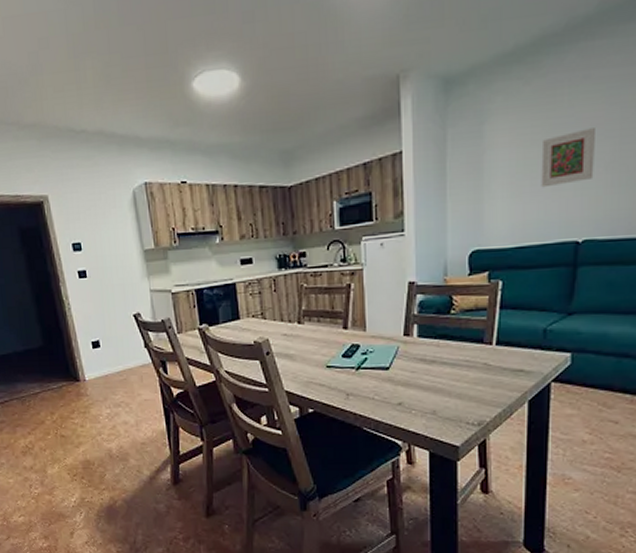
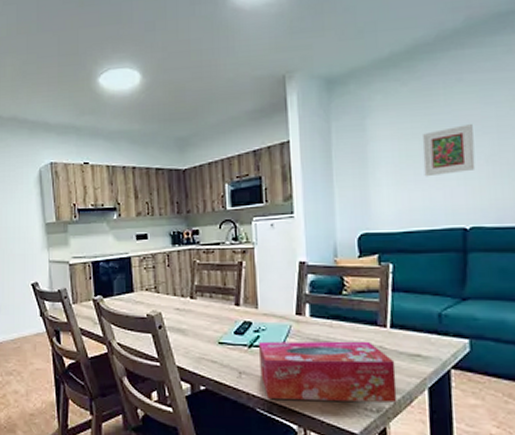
tissue box: none [365,359,498,417] -> present [258,341,398,403]

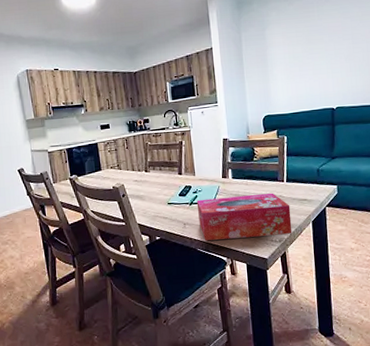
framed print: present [422,124,476,177] -> none [304,33,339,72]

